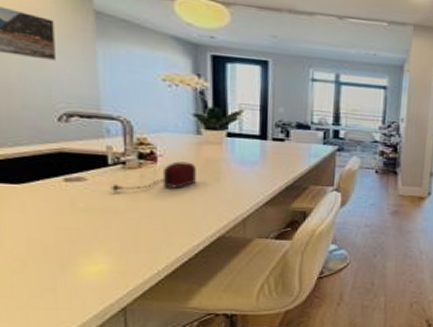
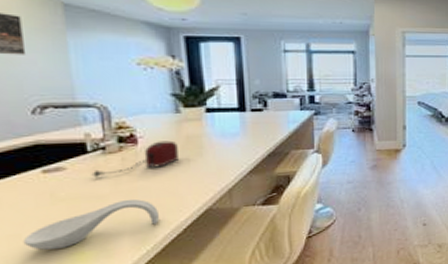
spoon rest: none [42,217,173,258] -> present [23,199,160,250]

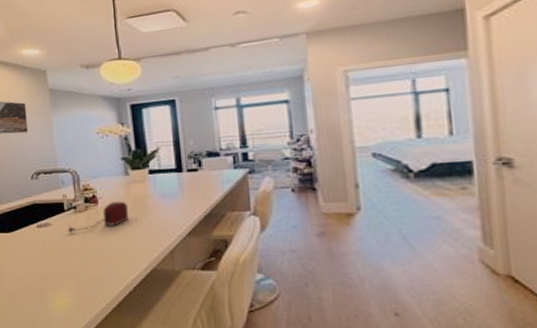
spoon rest: present [23,199,160,250] -> none [25,254,116,293]

